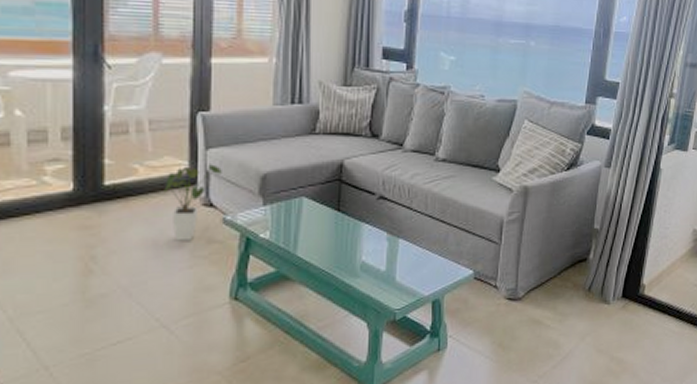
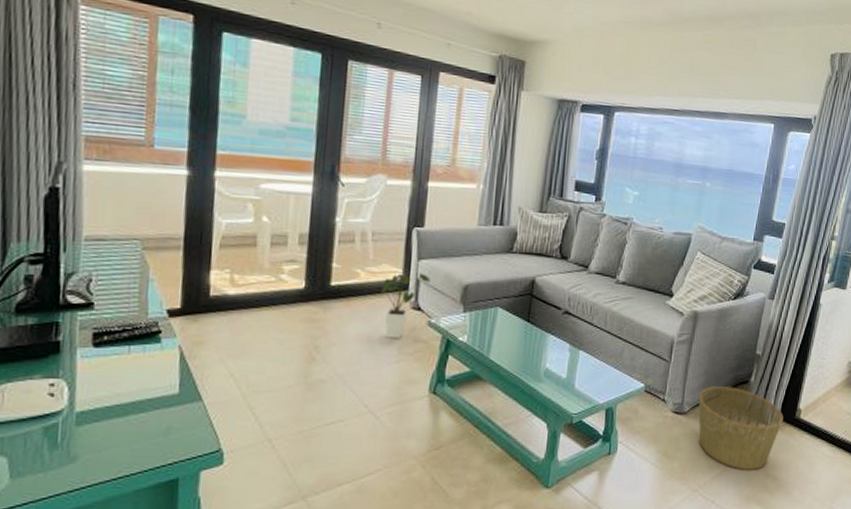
basket: none [534,266,626,356] -> present [698,386,783,470]

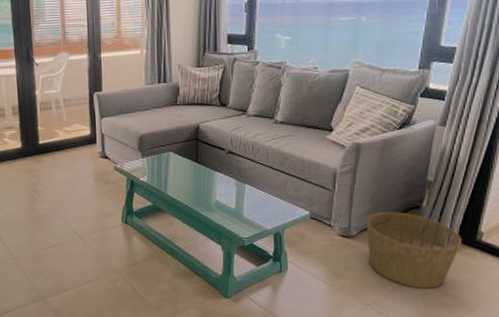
house plant: present [380,271,430,339] -> none [75,127,112,182]

